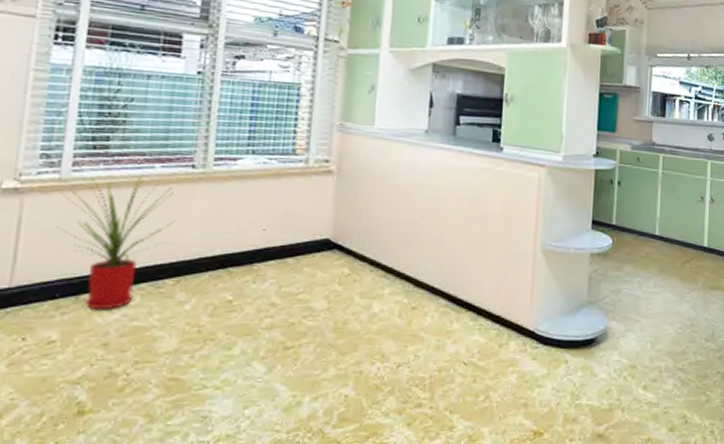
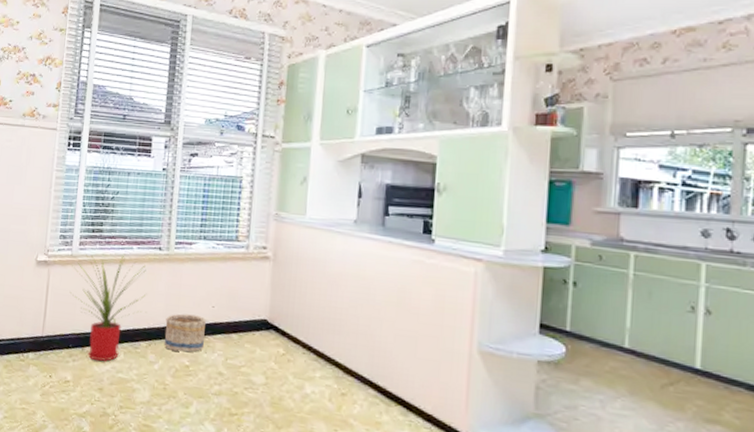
basket: none [199,241,256,285] -> present [164,313,207,352]

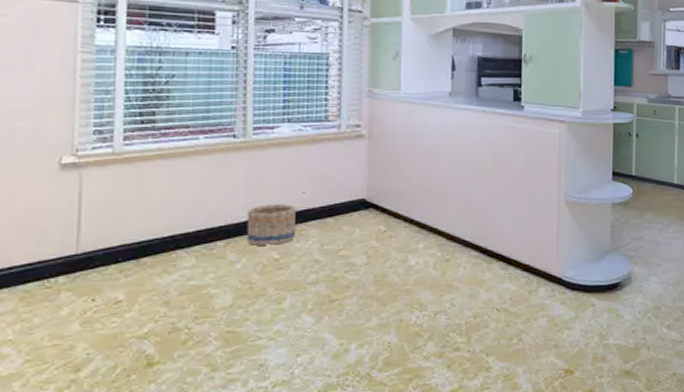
house plant: present [69,253,146,361] -> none [113,145,221,272]

